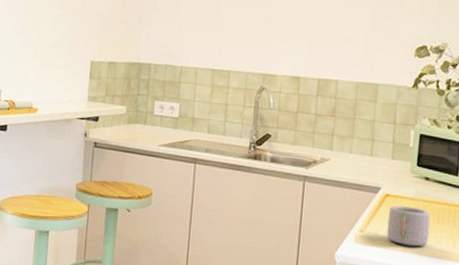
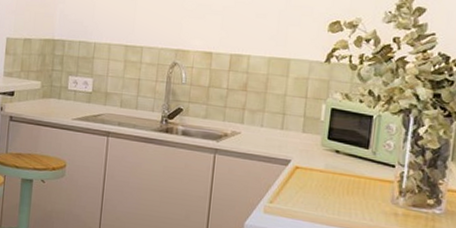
mug: present [386,205,431,247] -> none [295,177,340,218]

